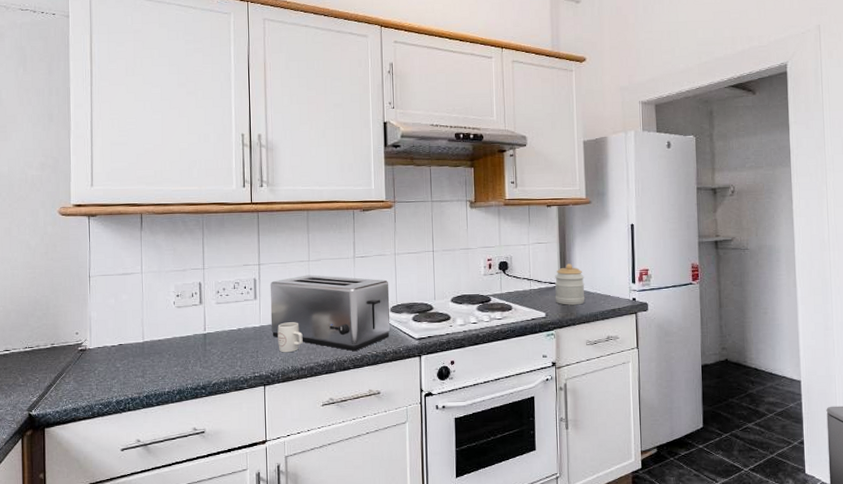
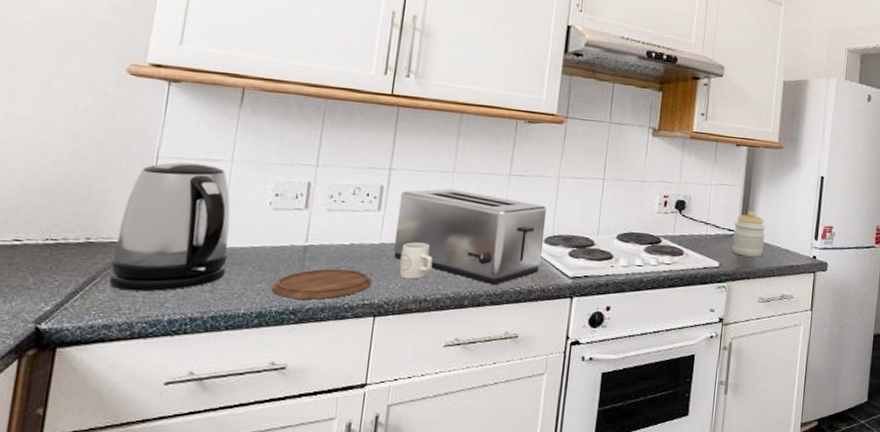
kettle: none [71,277,150,381] -> present [109,162,231,292]
cutting board: none [185,350,259,377] -> present [271,269,372,300]

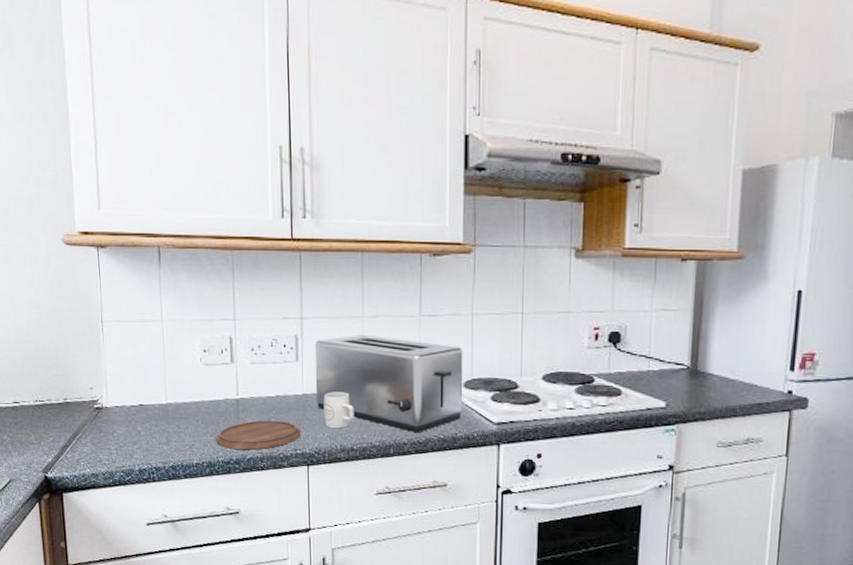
kettle: present [109,162,231,292] -> none [86,325,176,445]
jar: present [731,211,766,257] -> none [680,339,724,395]

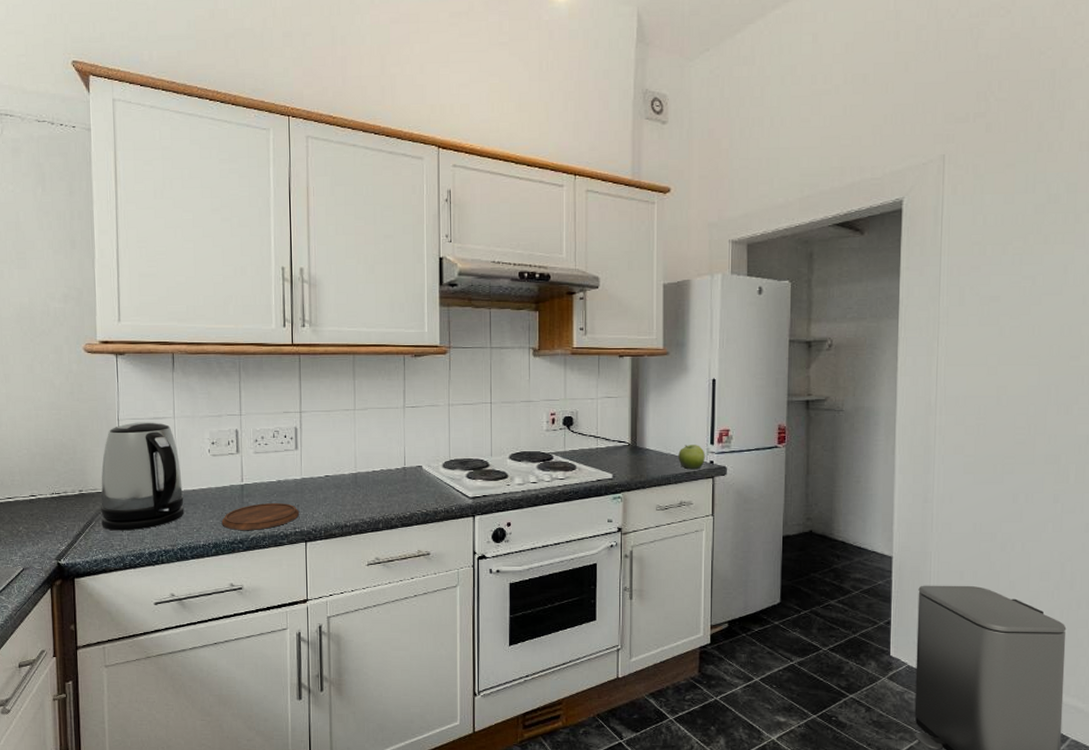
kettle: none [86,325,176,445] -> present [101,422,184,531]
toaster: present [314,334,463,432] -> none [312,425,442,508]
mug: present [323,392,354,429] -> none [320,475,347,508]
fruit: none [748,370,783,401] -> present [678,445,705,470]

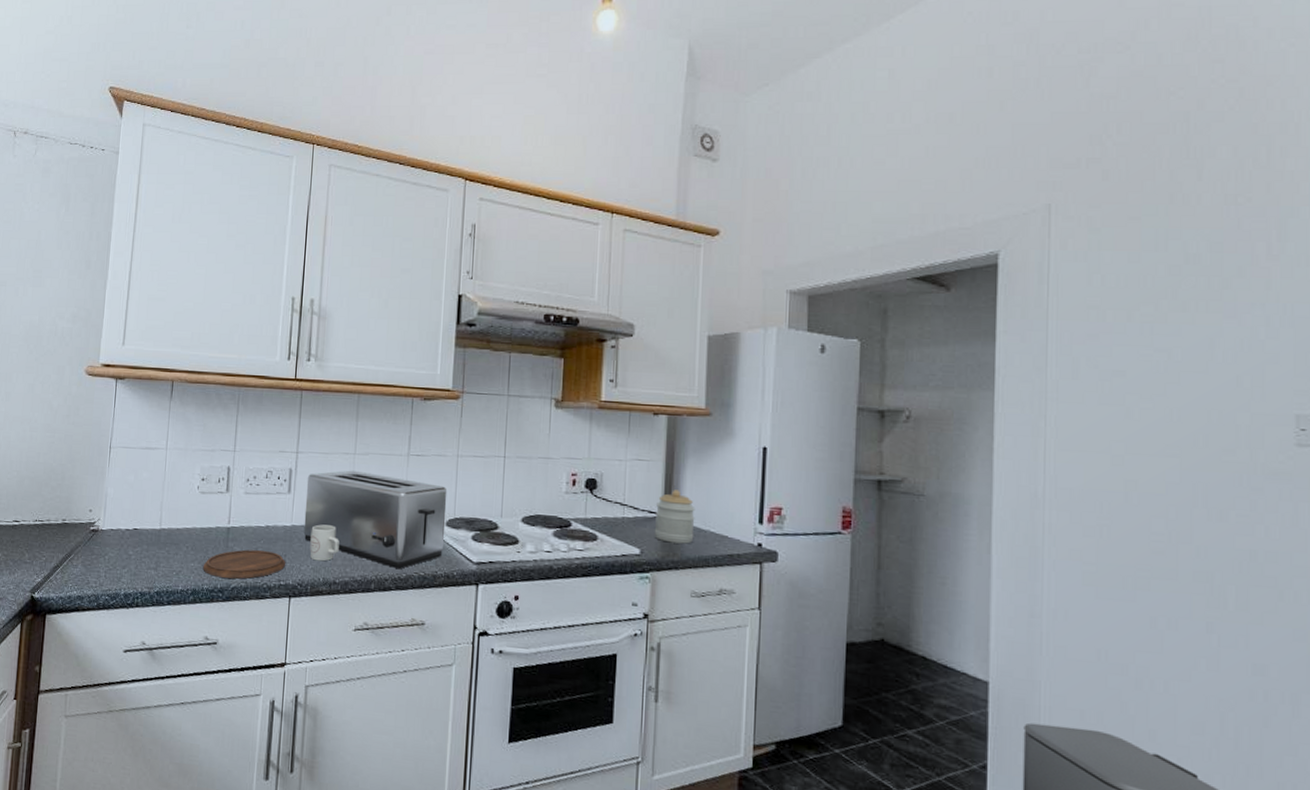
kettle: present [101,422,184,531] -> none [80,451,167,568]
toaster: none [312,425,442,508] -> present [303,470,447,569]
mug: none [320,475,347,508] -> present [309,524,339,562]
jar: none [623,421,658,466] -> present [654,489,695,544]
fruit: present [678,445,705,470] -> none [719,522,752,553]

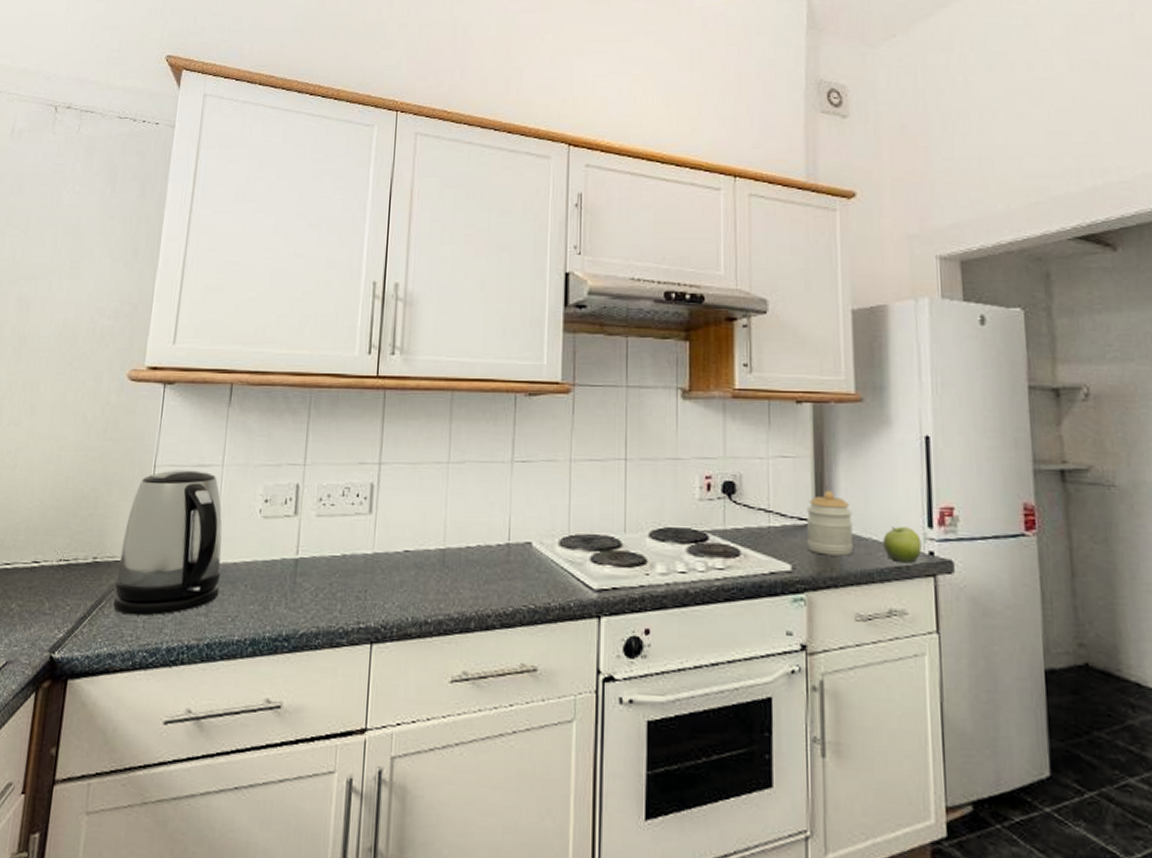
kettle: none [80,451,167,568] -> present [113,470,223,616]
cutting board: present [203,549,286,579] -> none [264,585,367,623]
toaster: present [303,470,447,569] -> none [388,482,560,601]
mug: present [309,524,339,562] -> none [395,550,431,597]
fruit: none [719,522,752,553] -> present [883,527,922,564]

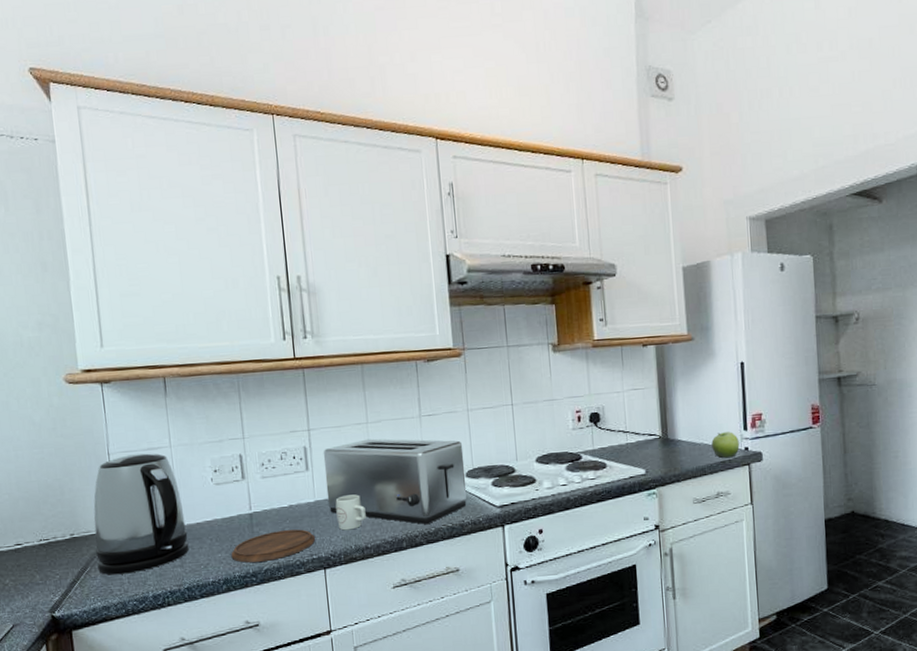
cutting board: none [264,585,367,623] -> present [231,529,316,563]
toaster: none [388,482,560,601] -> present [323,438,467,524]
mug: none [395,550,431,597] -> present [335,494,366,531]
jar: present [806,491,854,556] -> none [654,411,691,460]

